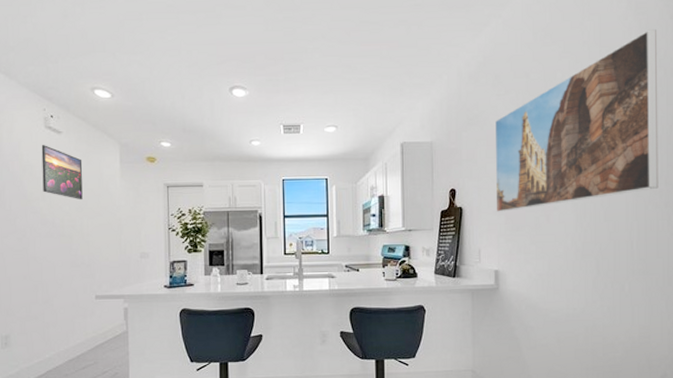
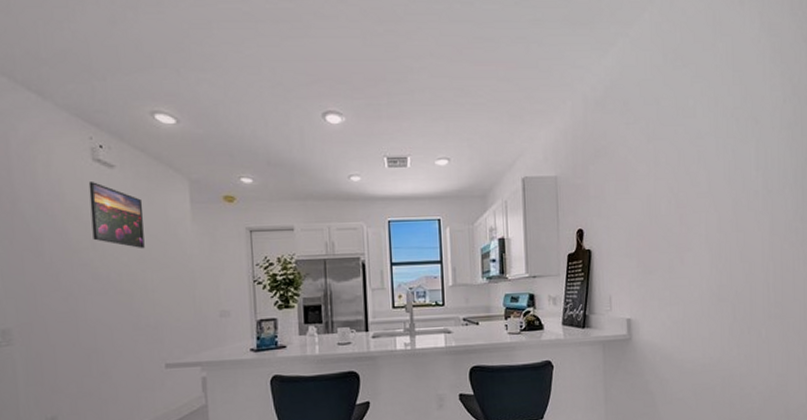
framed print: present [494,29,659,212] -> none [624,53,794,254]

